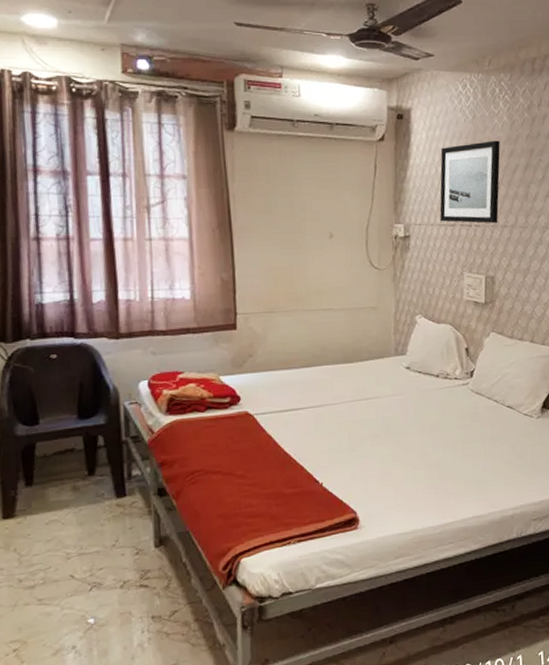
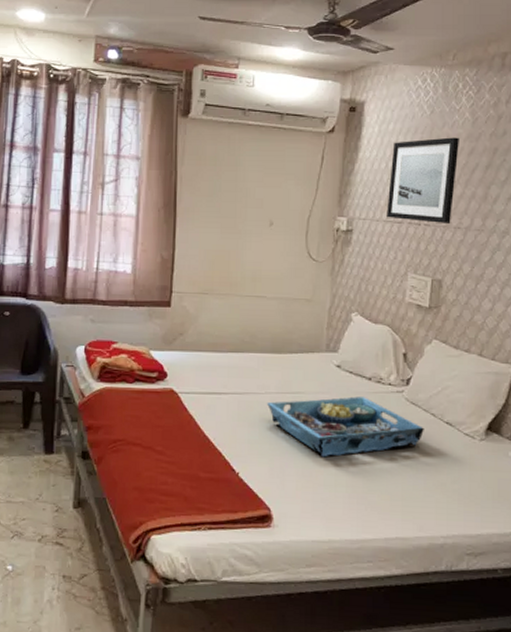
serving tray: none [344,393,489,456] -> present [267,396,424,457]

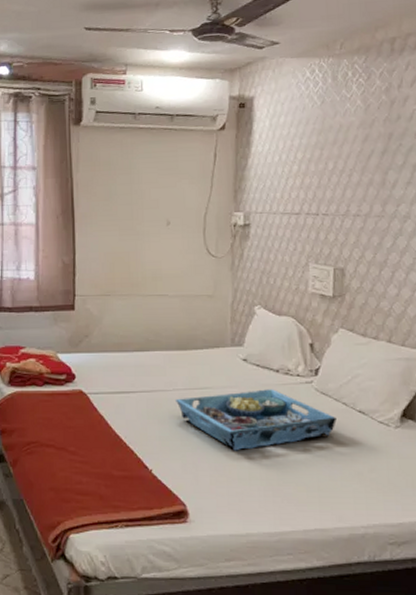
wall art: present [387,137,459,225] -> none [283,125,353,213]

